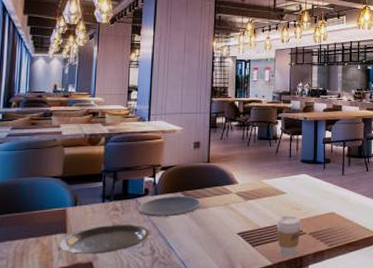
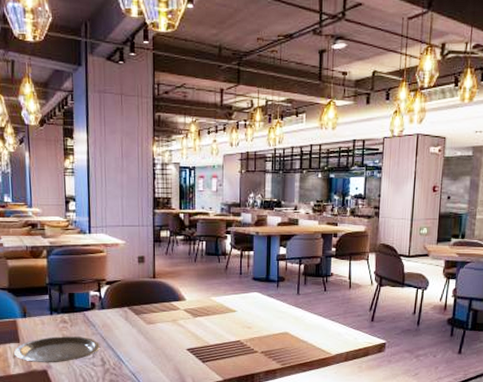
plate: present [139,195,202,218] -> none [87,310,149,331]
coffee cup: present [277,215,301,257] -> none [227,334,253,374]

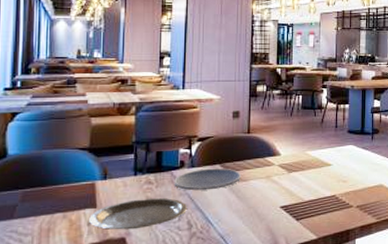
plate: none [87,310,149,331] -> present [174,168,242,191]

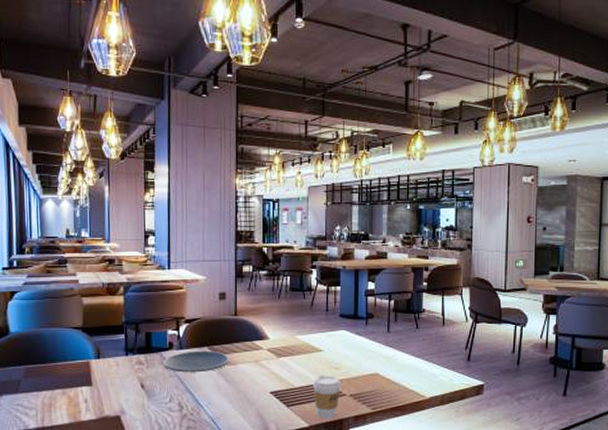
plate: present [89,198,187,230] -> none [86,379,177,408]
coffee cup: none [322,188,348,231] -> present [313,375,341,419]

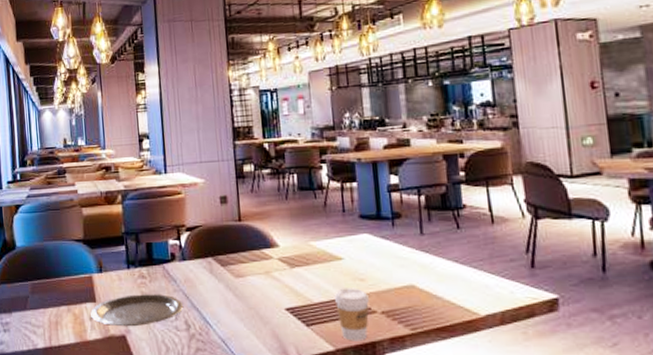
plate: none [86,379,177,408] -> present [90,294,183,327]
plate: present [164,350,230,373] -> none [167,261,238,287]

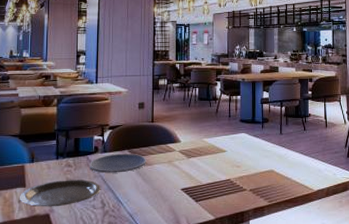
plate: none [167,261,238,287] -> present [90,153,147,174]
coffee cup: present [335,288,369,341] -> none [218,172,242,212]

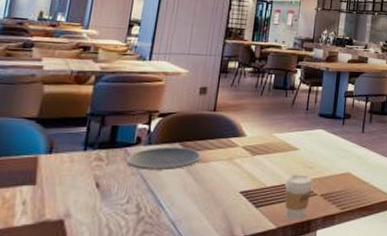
plate: present [20,179,100,207] -> none [25,177,138,211]
coffee cup: none [218,172,242,212] -> present [284,174,313,220]

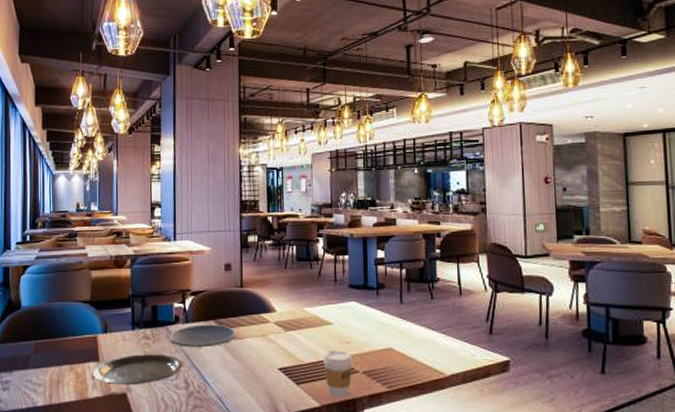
plate: none [25,177,138,211] -> present [93,354,183,385]

